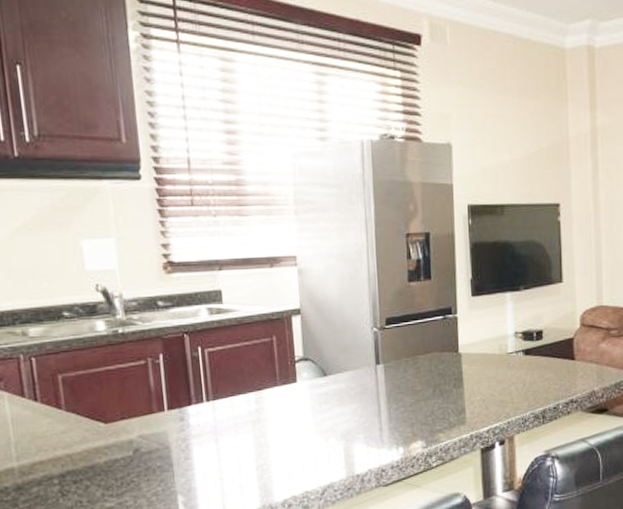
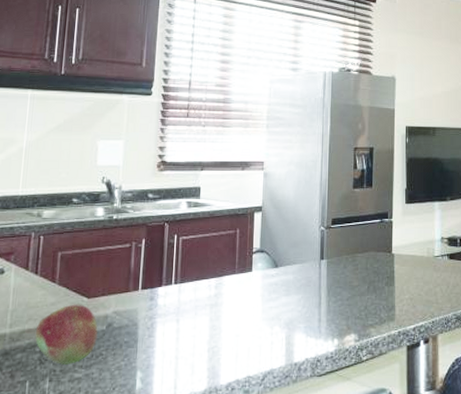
fruit: none [48,430,125,495] -> present [35,304,98,365]

